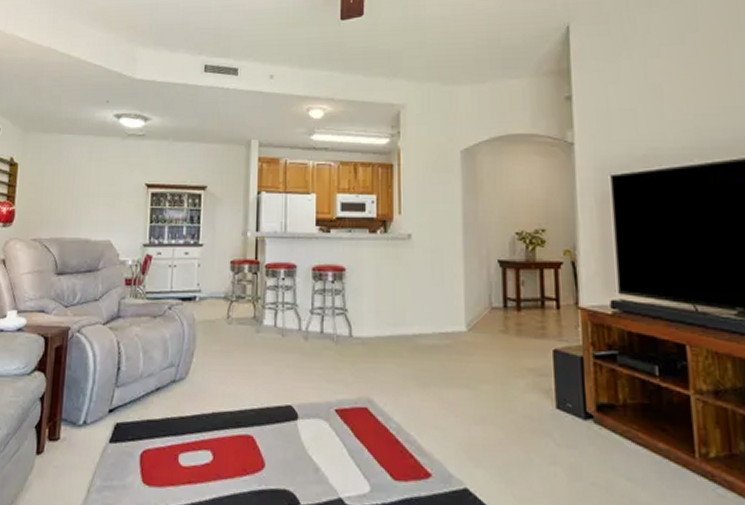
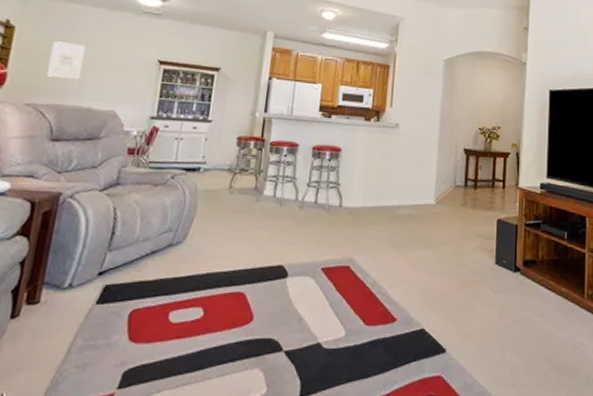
wall art: none [48,174,79,210] -> present [47,41,86,79]

